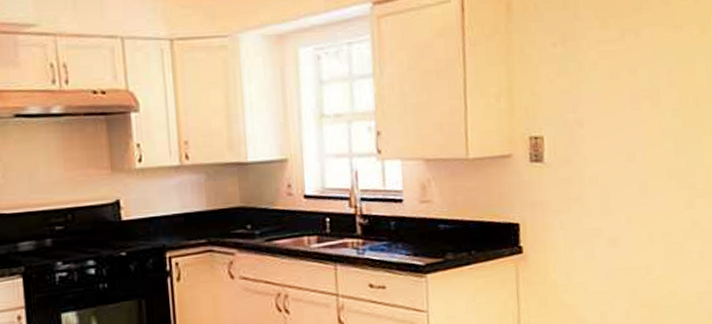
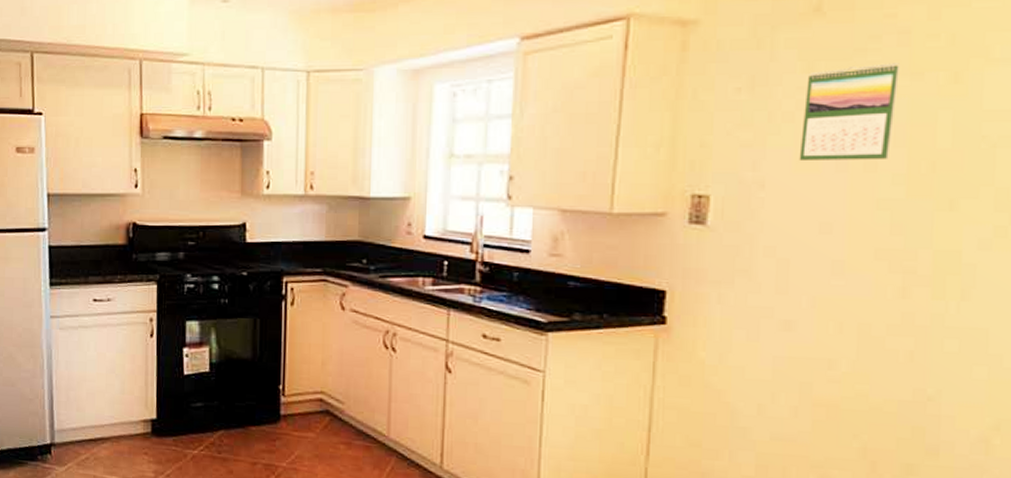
calendar: none [603,19,667,102] -> present [799,63,900,160]

